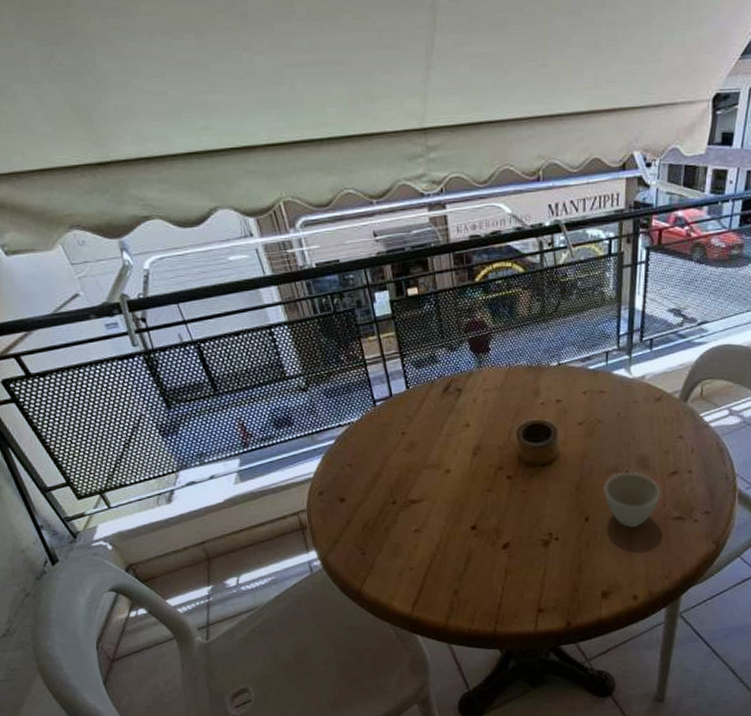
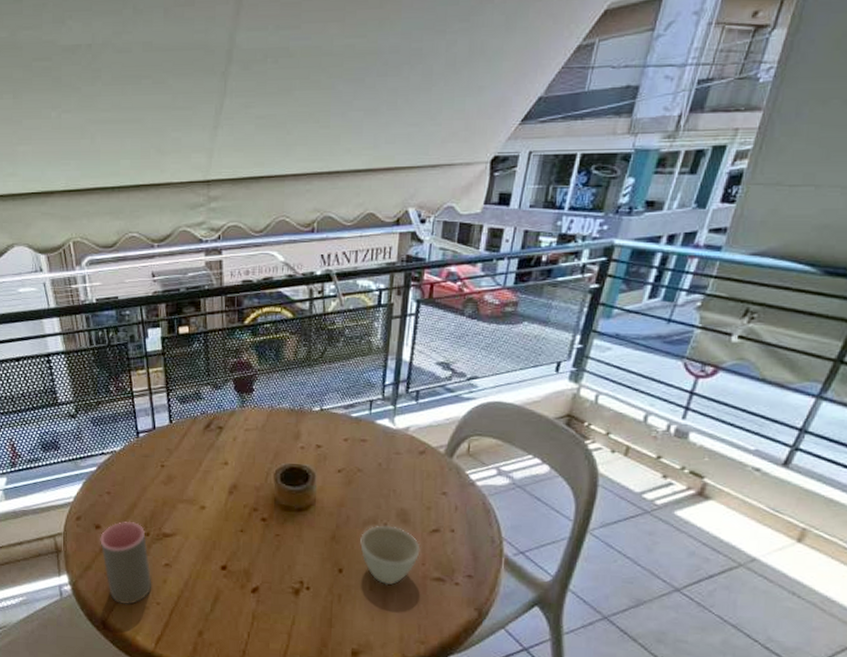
cup: none [346,491,404,574] -> present [100,521,152,605]

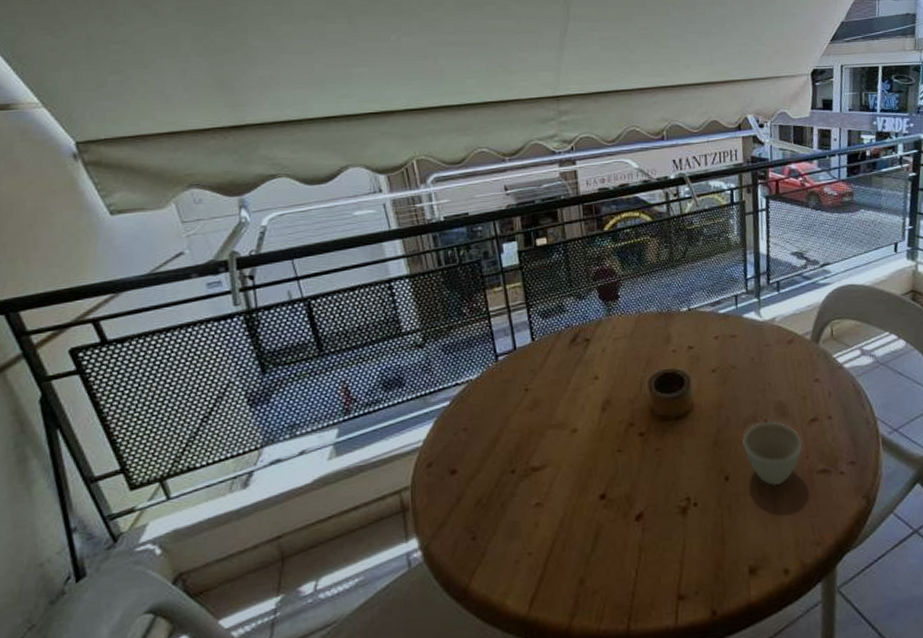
cup: present [100,521,152,605] -> none [456,459,522,563]

